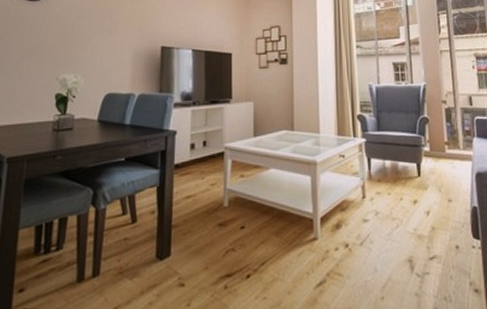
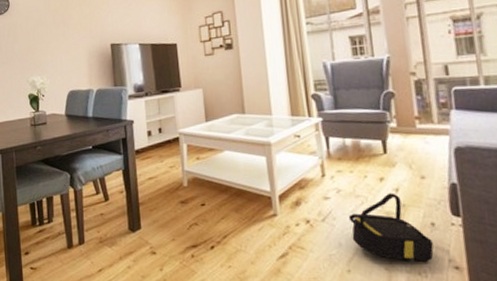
backpack: none [384,215,458,287] -> present [348,193,434,263]

